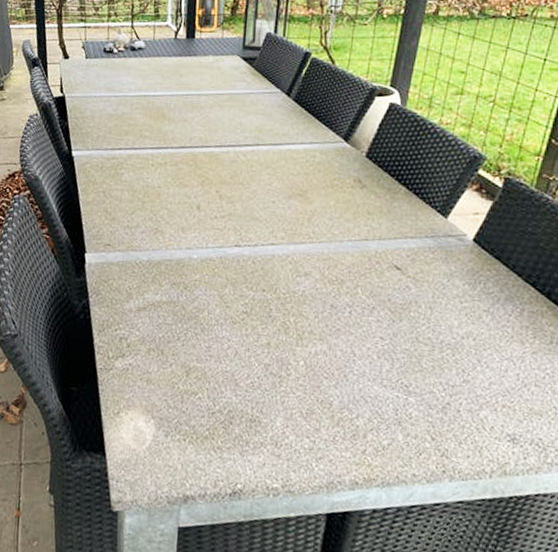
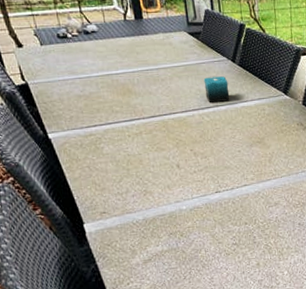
candle: none [246,110,277,141] -> present [203,76,230,103]

